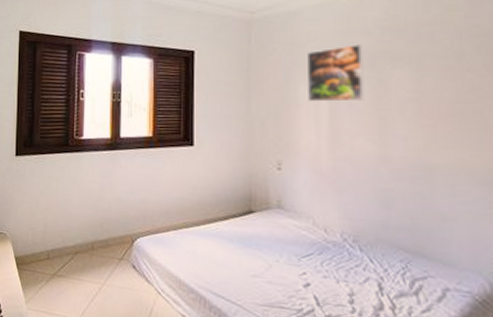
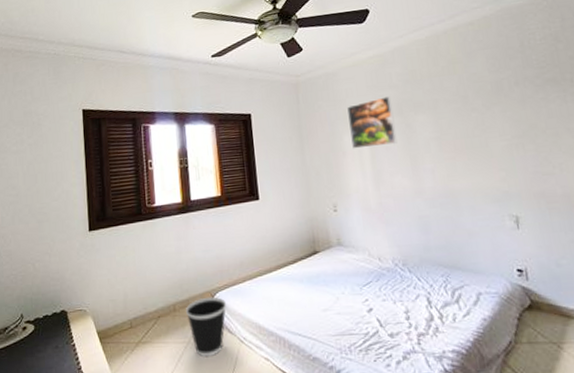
wastebasket: none [104,240,147,303] -> present [186,296,227,358]

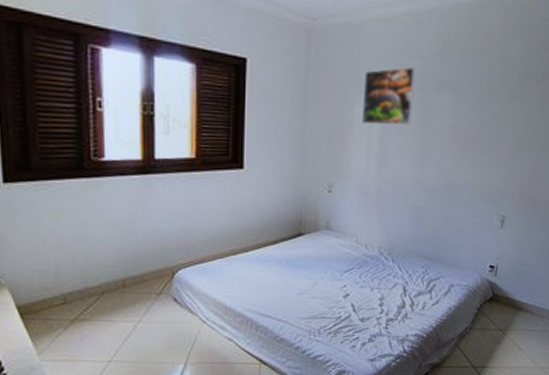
wastebasket: present [186,296,227,358] -> none [139,273,190,337]

